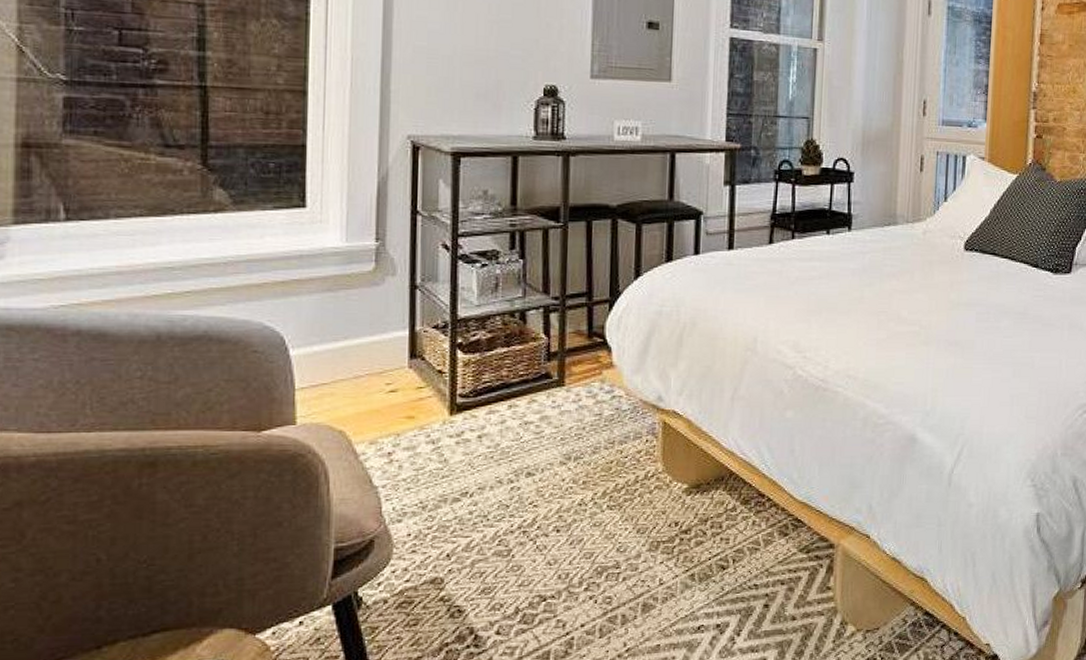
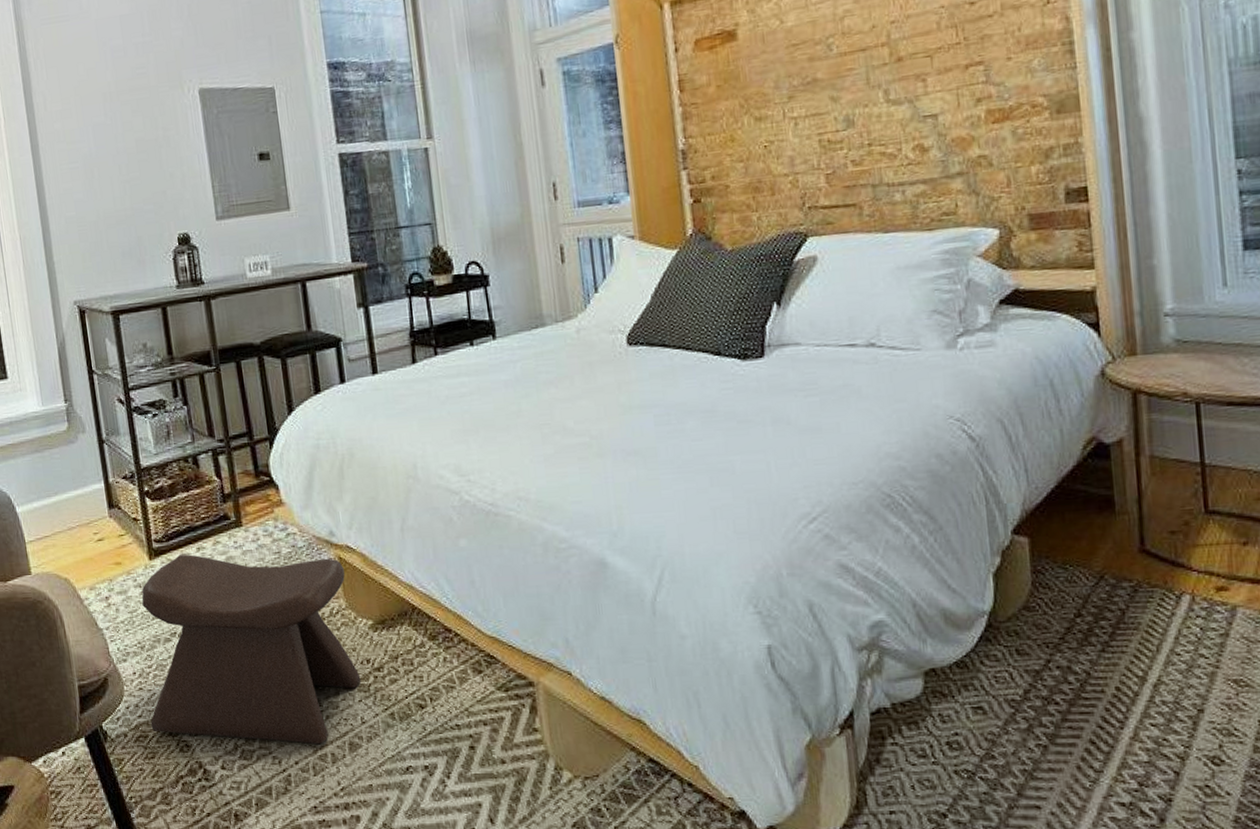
stool: none [419,412,668,607] -> present [141,554,361,745]

